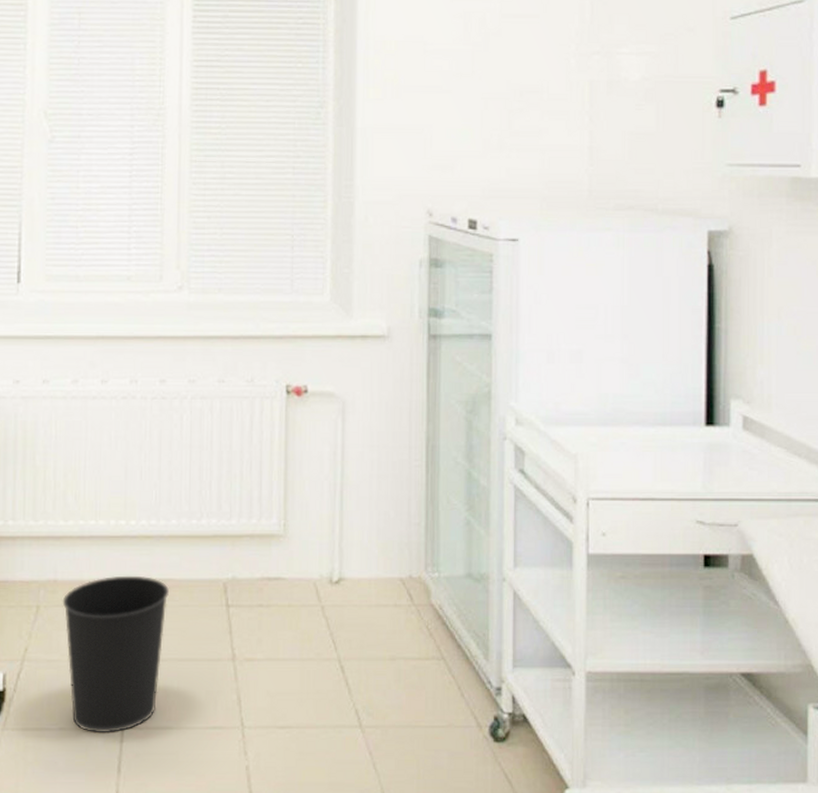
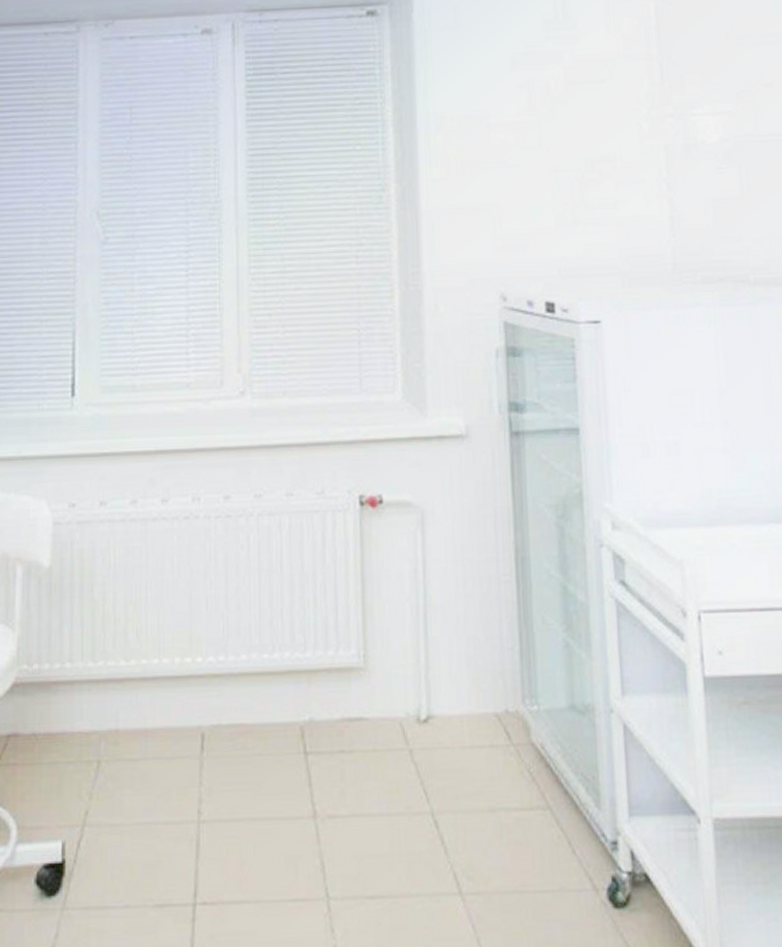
wastebasket: present [62,575,169,734] -> none [125,721,241,911]

